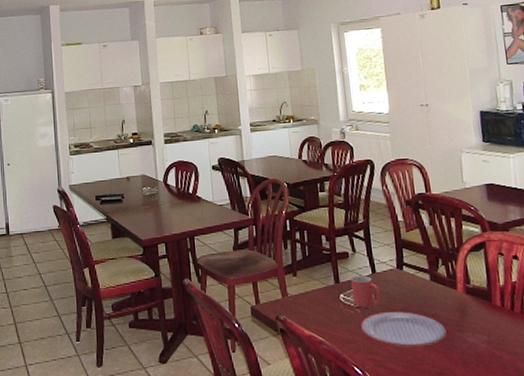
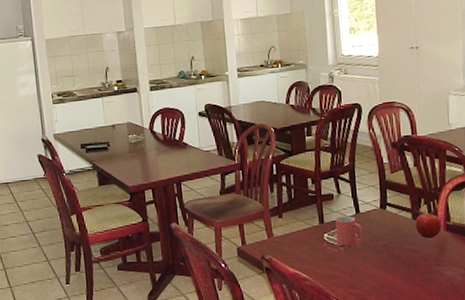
plate: present [361,312,447,347] -> none [344,249,425,282]
fruit: none [433,273,462,302] -> present [415,212,442,239]

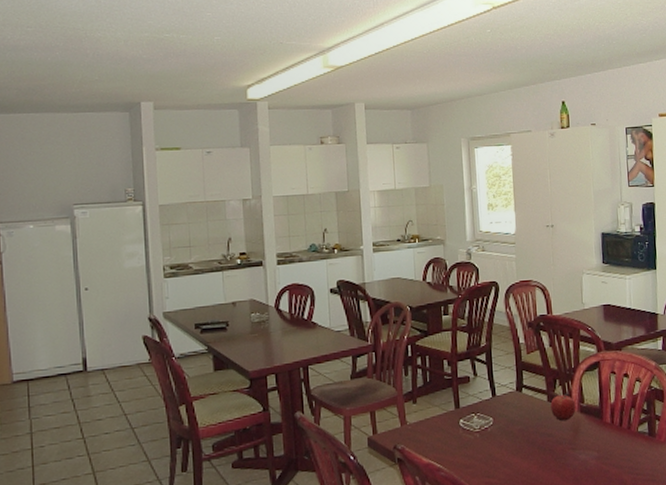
mug: present [335,216,364,246] -> none [471,399,500,432]

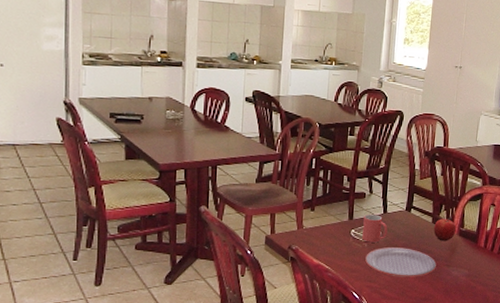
mug: none [471,399,500,432] -> present [362,214,388,243]
plate: none [479,433,560,469] -> present [365,247,437,277]

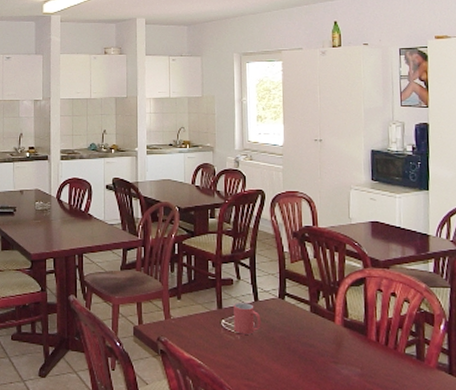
plate: present [365,247,437,277] -> none [240,340,322,376]
fruit: present [433,218,457,241] -> none [313,306,340,334]

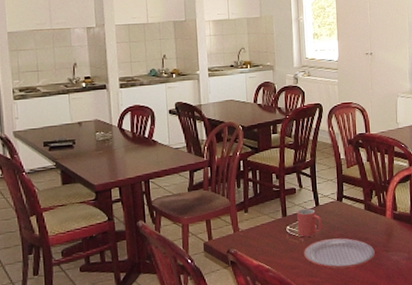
plate: none [240,340,322,376] -> present [304,238,375,269]

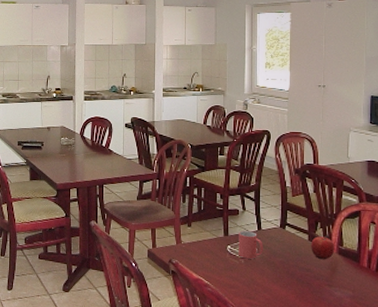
plate: present [304,238,375,269] -> none [243,264,317,296]
fruit: none [367,202,390,227] -> present [311,235,335,260]

